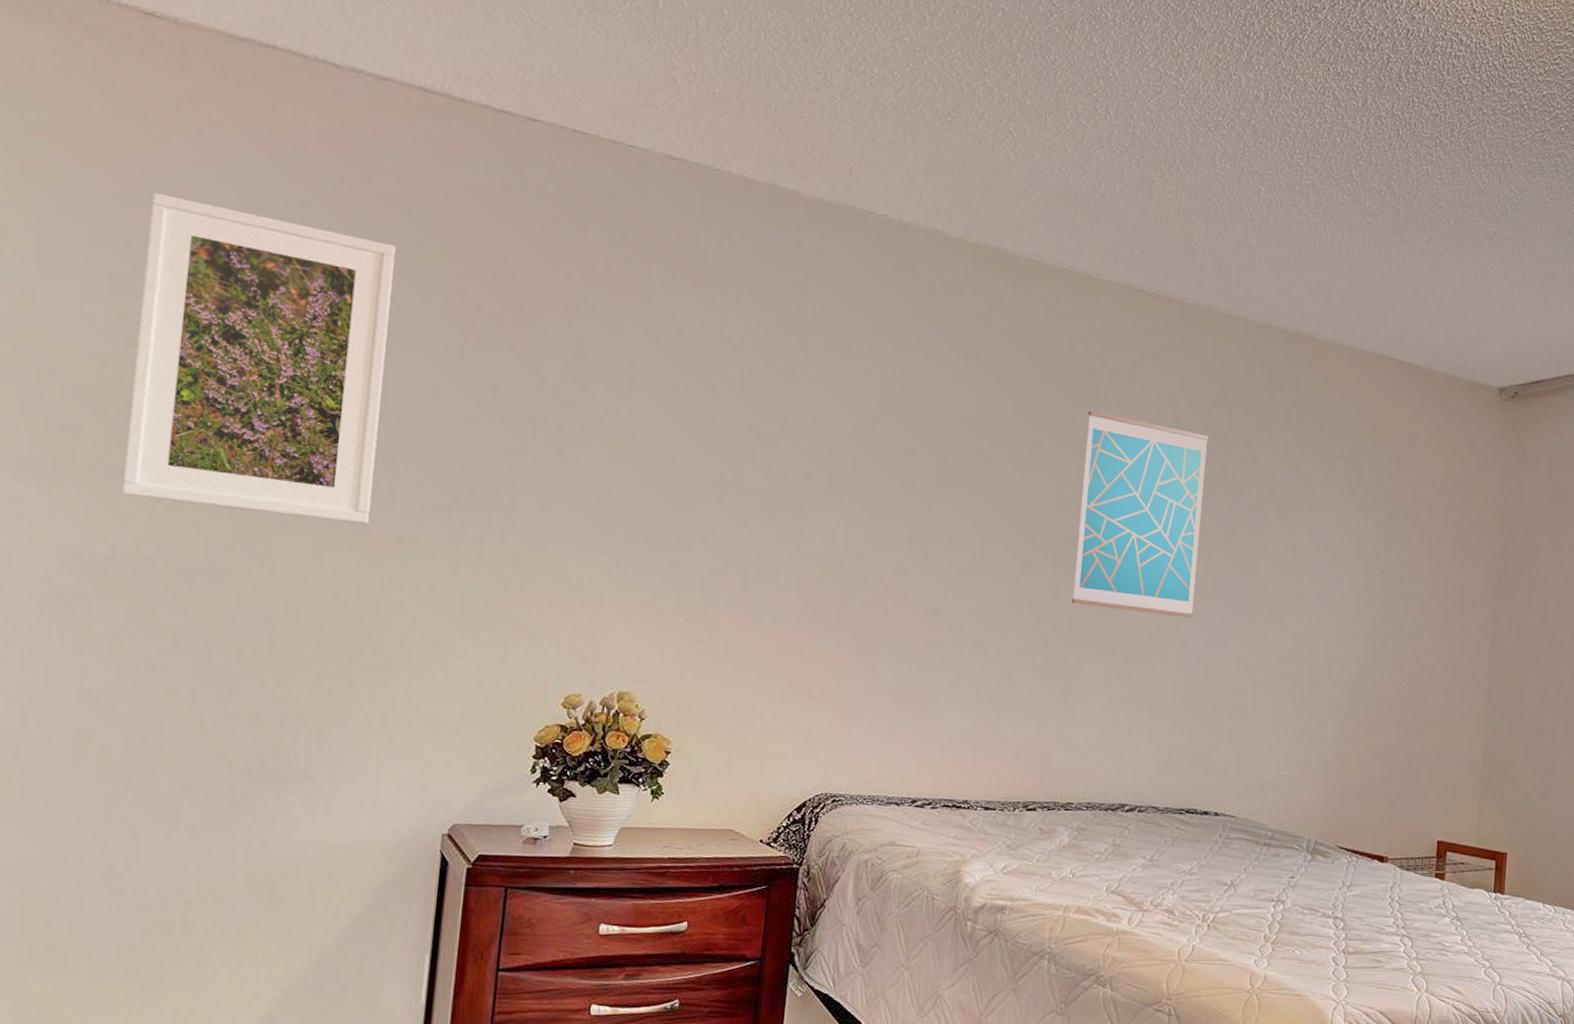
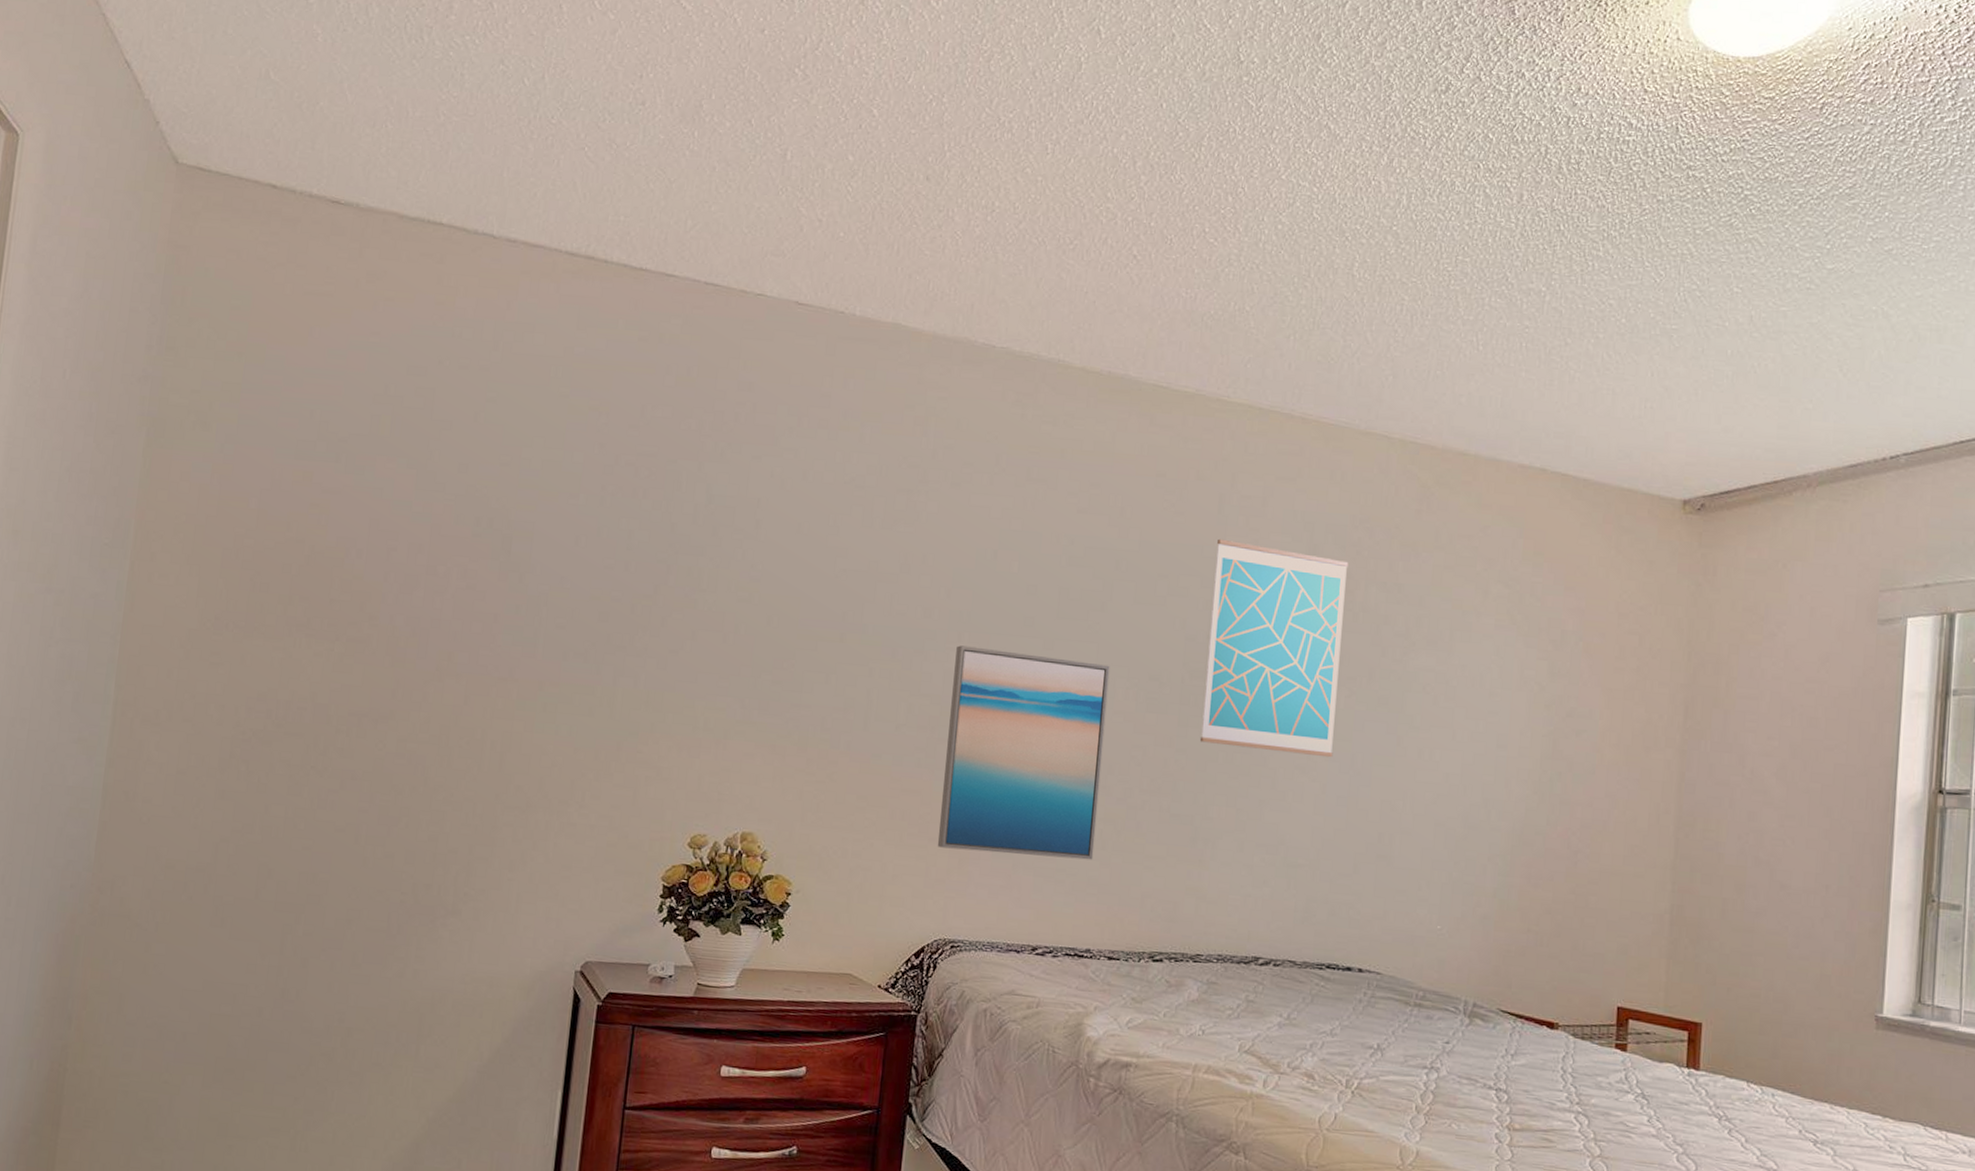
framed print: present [122,192,395,524] -> none [301,364,543,669]
wall art: none [818,507,987,716] -> present [937,645,1110,860]

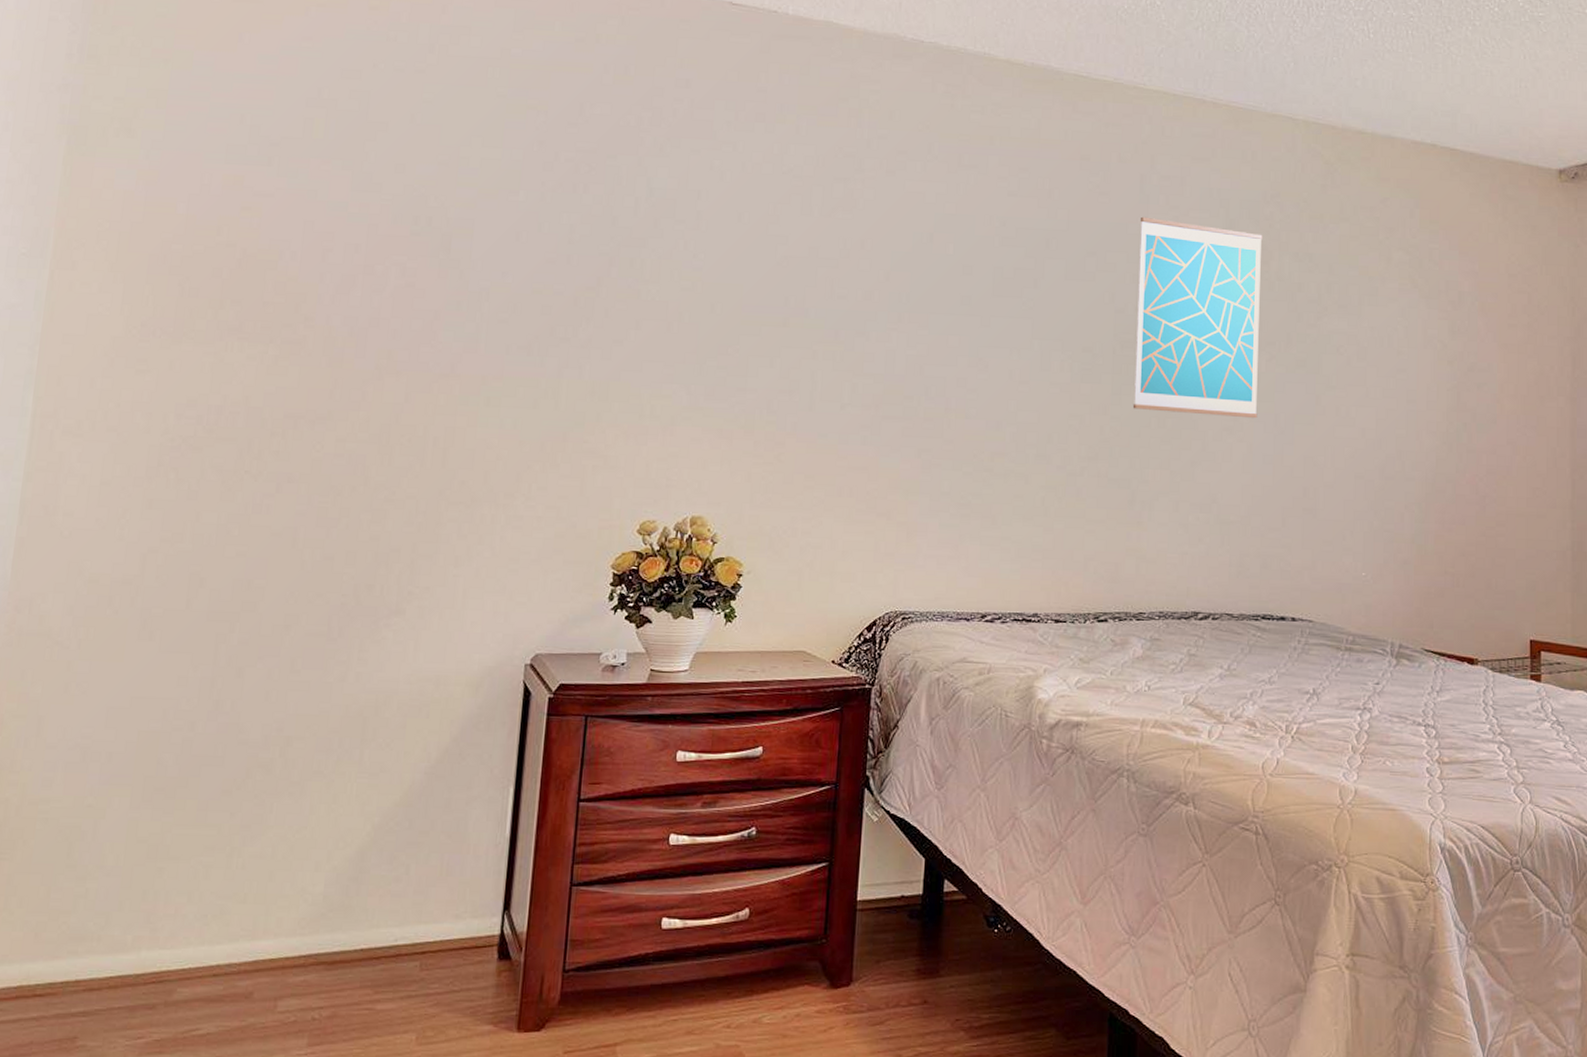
wall art: present [937,645,1110,860] -> none [885,325,1045,527]

